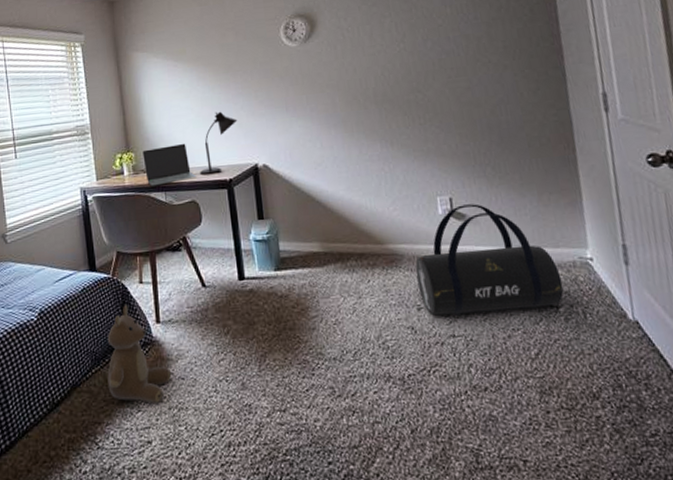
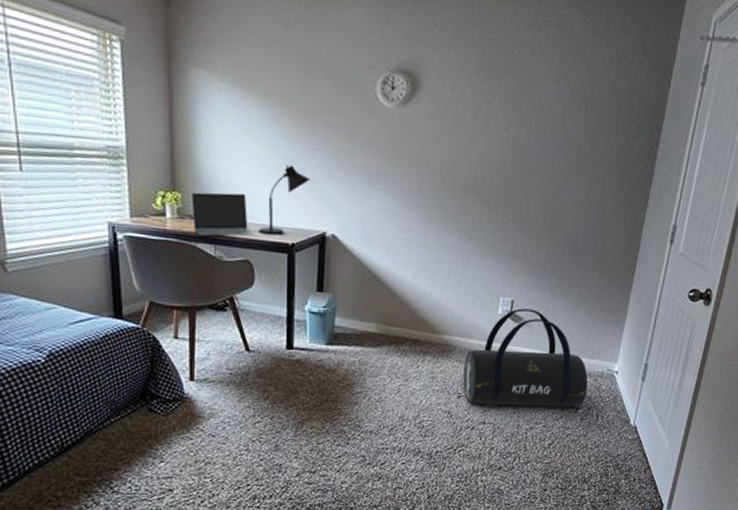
teddy bear: present [107,305,172,403] -> none [128,358,202,456]

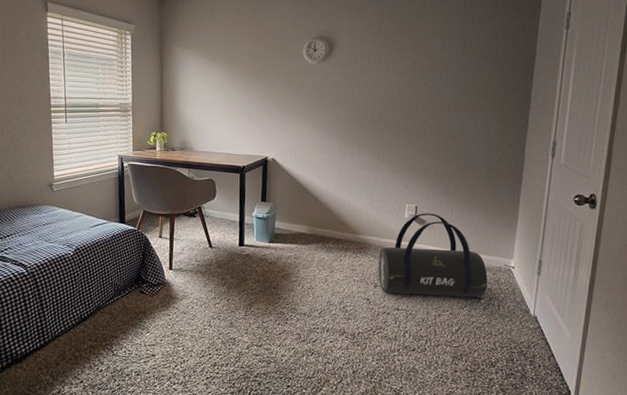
laptop: present [191,192,254,238] -> none [173,131,216,164]
desk lamp: present [259,164,311,236] -> none [219,109,256,161]

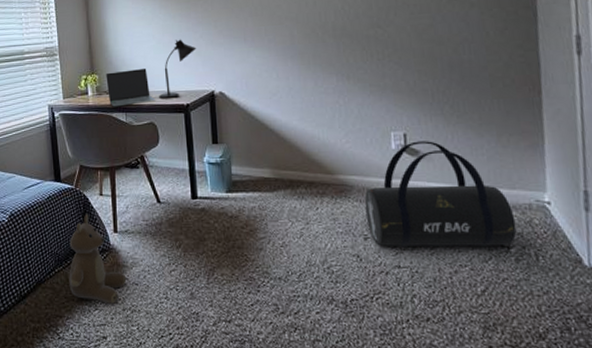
teddy bear: none [125,252,177,328] -> present [69,214,127,304]
laptop: none [173,131,216,164] -> present [106,68,156,108]
desk lamp: none [219,109,256,161] -> present [159,39,197,99]

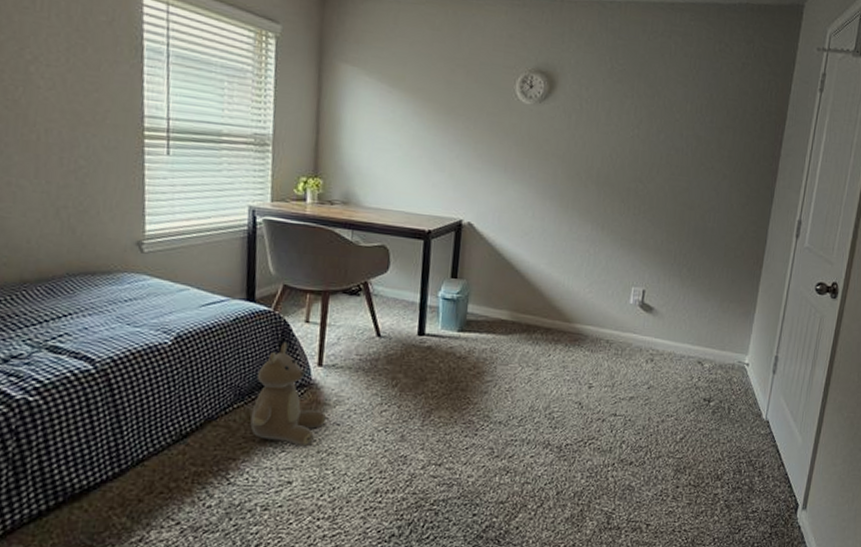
laptop: present [106,68,156,108] -> none [332,179,392,223]
desk lamp: present [159,39,197,99] -> none [397,154,450,222]
duffel bag: present [364,141,517,246] -> none [594,298,720,400]

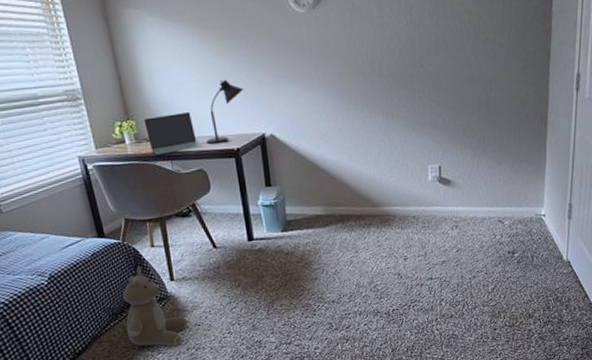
laptop: none [332,179,392,223] -> present [144,111,203,156]
desk lamp: none [397,154,450,222] -> present [206,79,244,145]

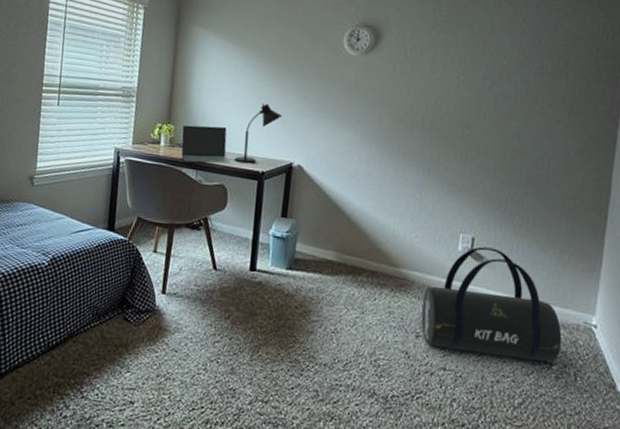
teddy bear: present [122,266,189,347] -> none [103,269,167,368]
duffel bag: none [405,171,520,264] -> present [421,246,562,362]

